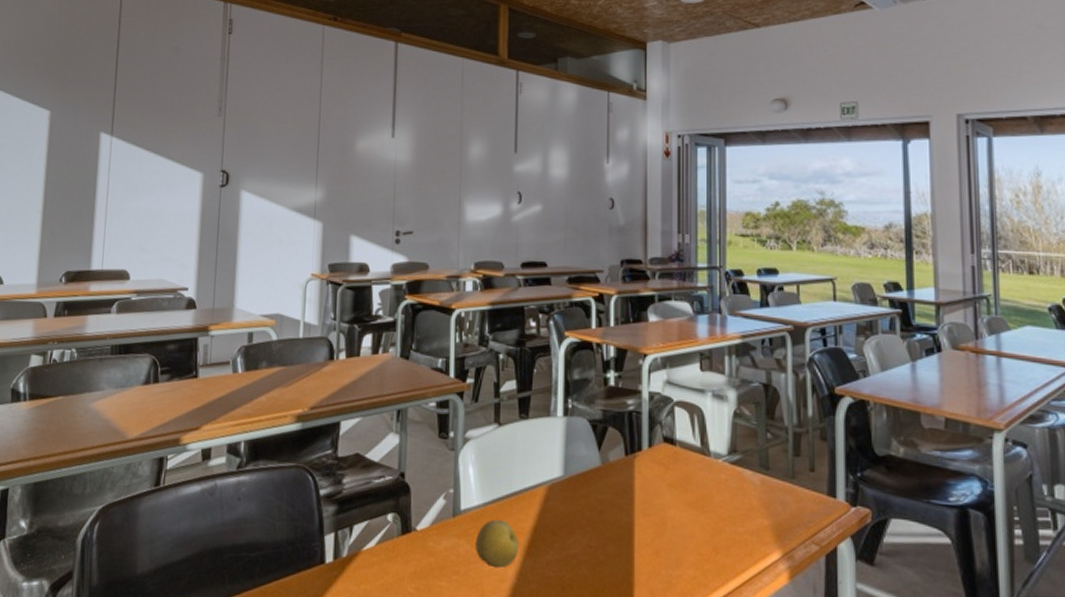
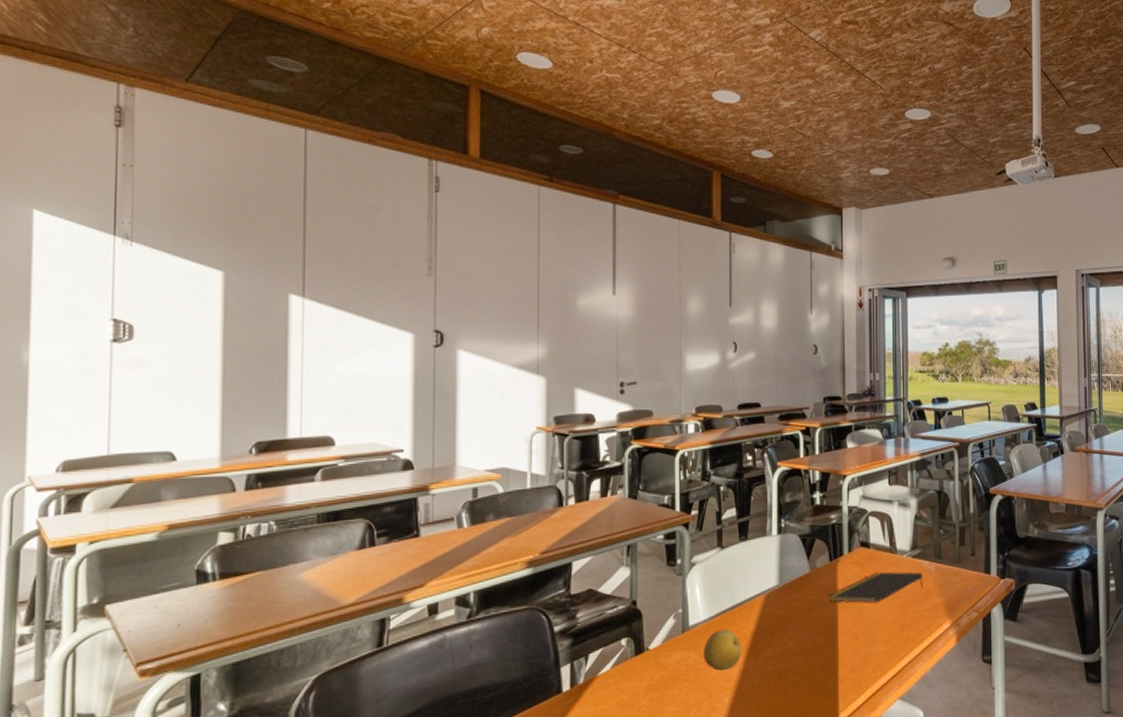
notepad: none [623,476,745,515] -> present [828,571,924,604]

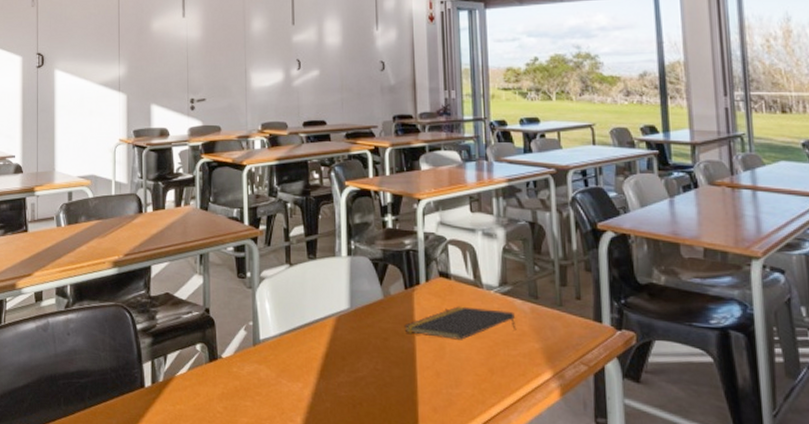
fruit: present [703,629,742,671] -> none [274,347,314,390]

